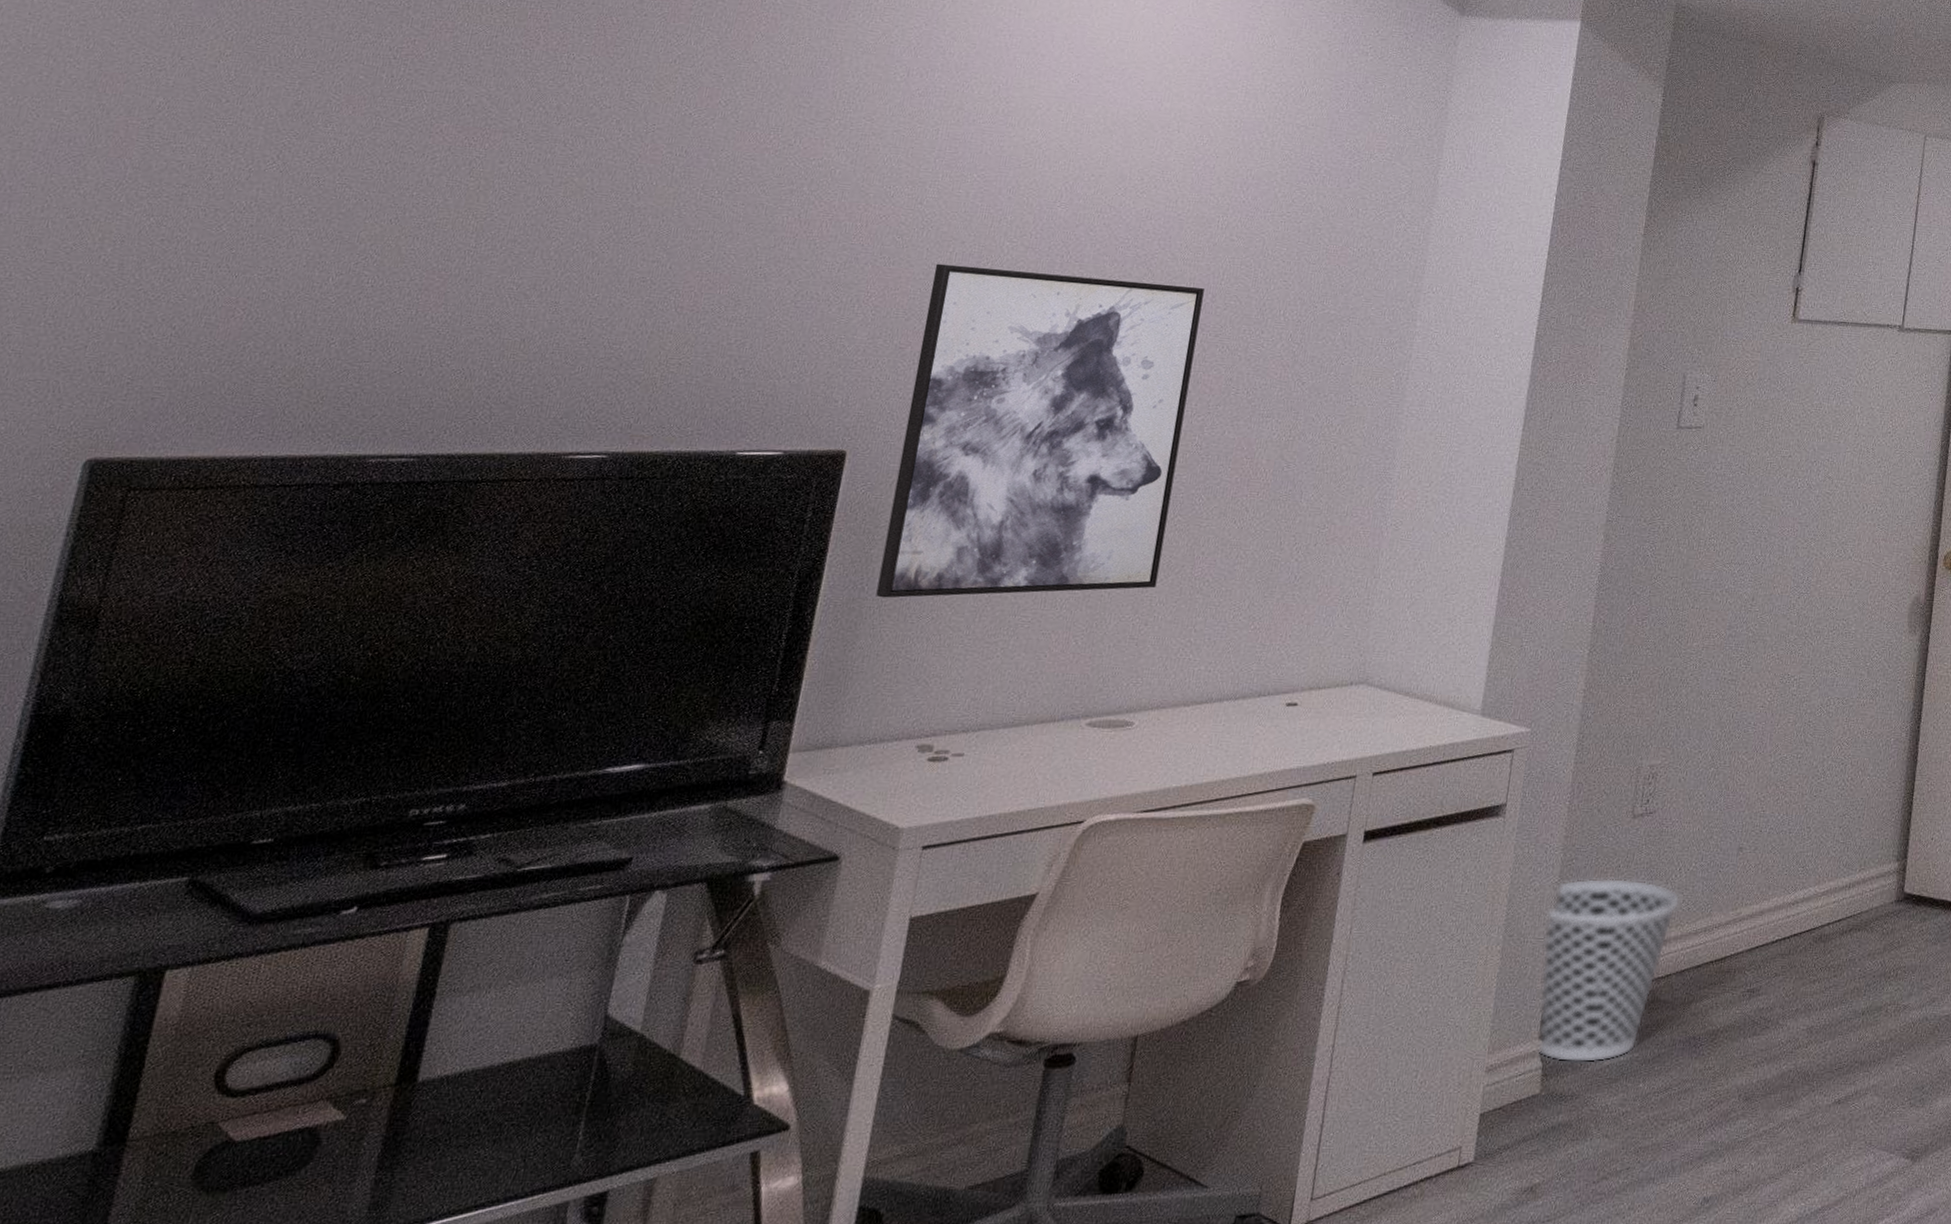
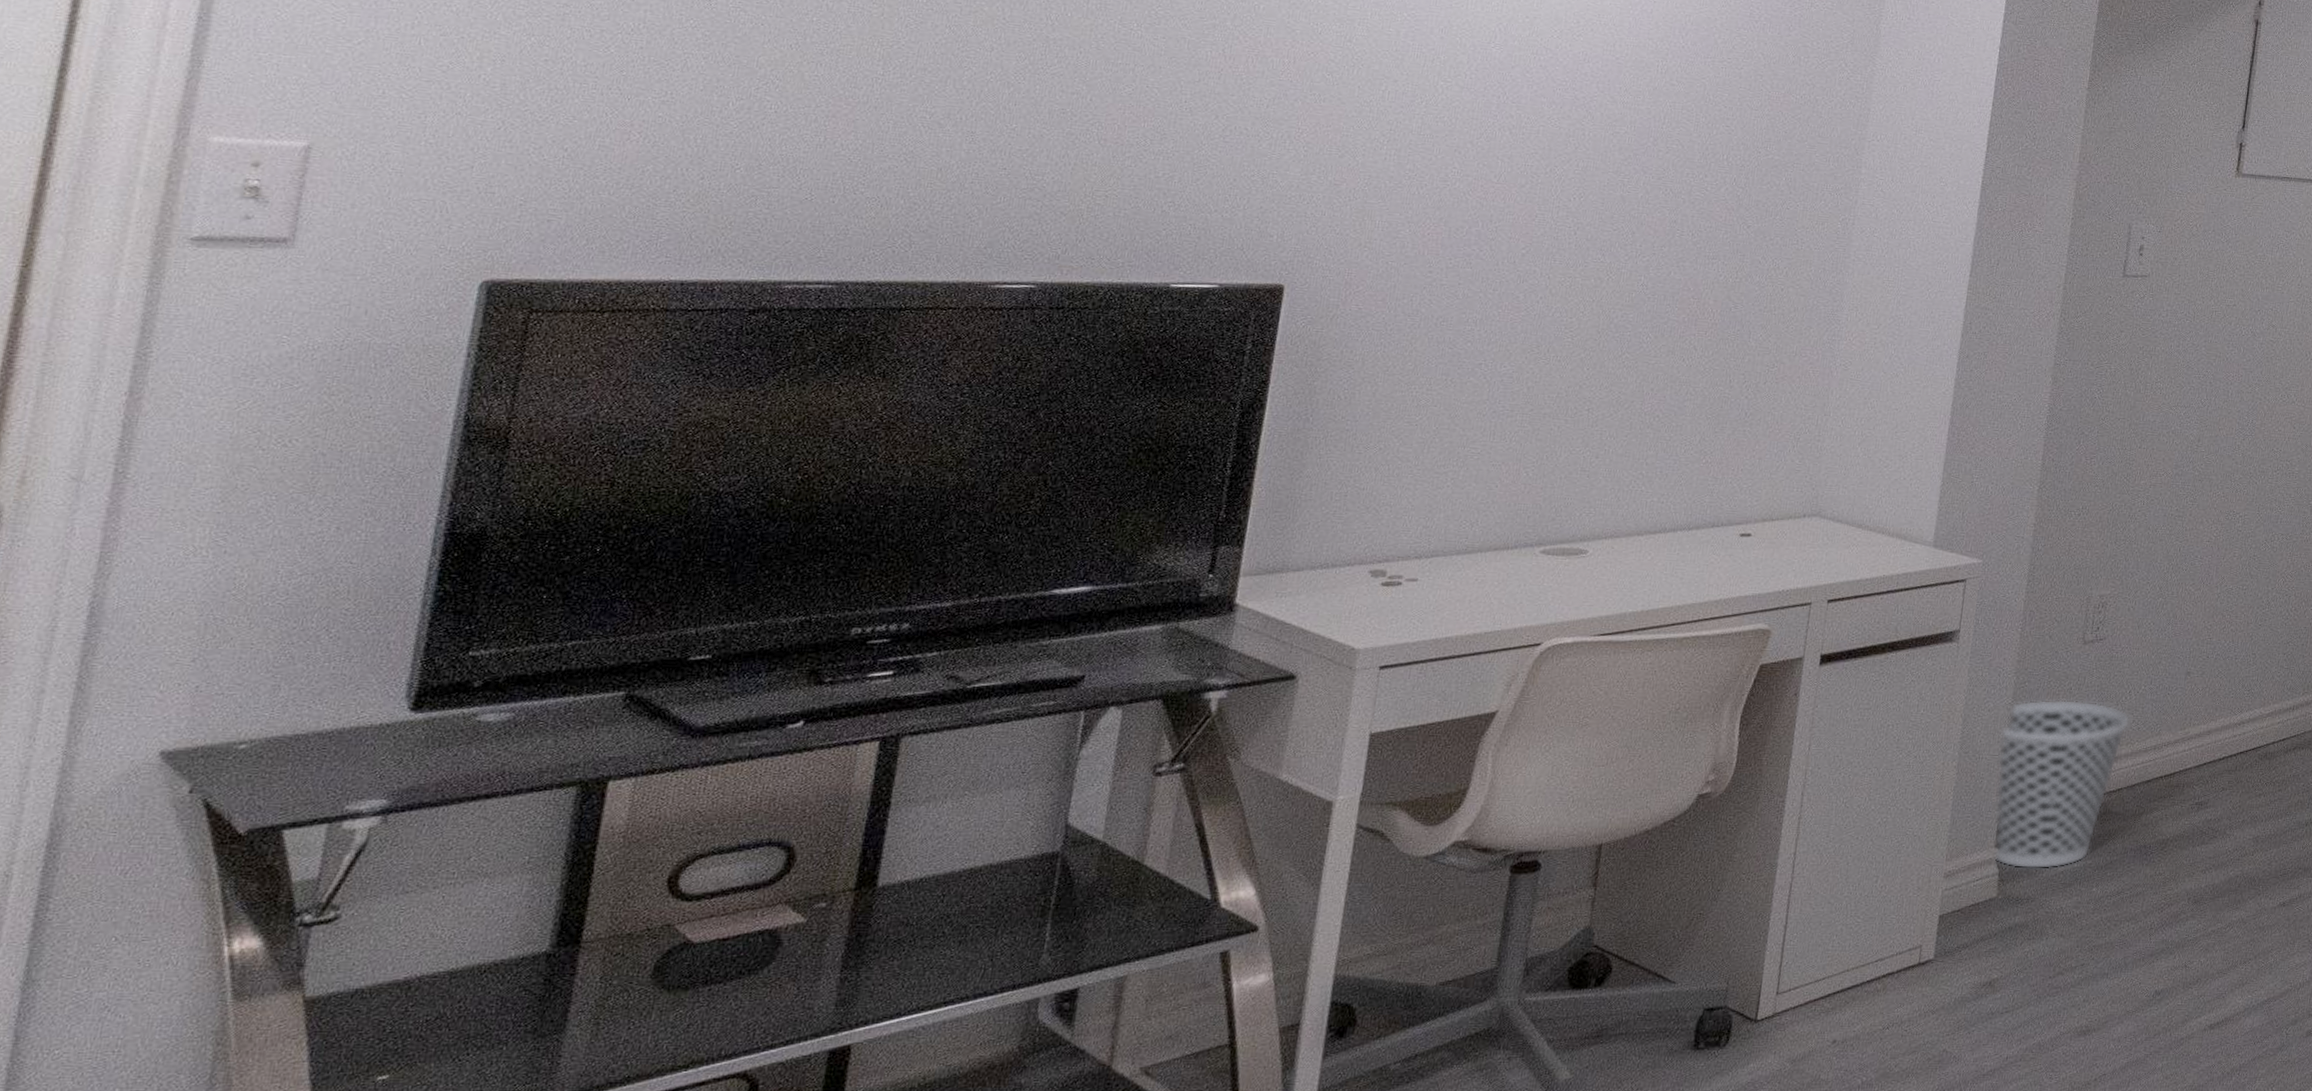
wall art: present [876,263,1204,598] -> none [1321,101,1646,429]

